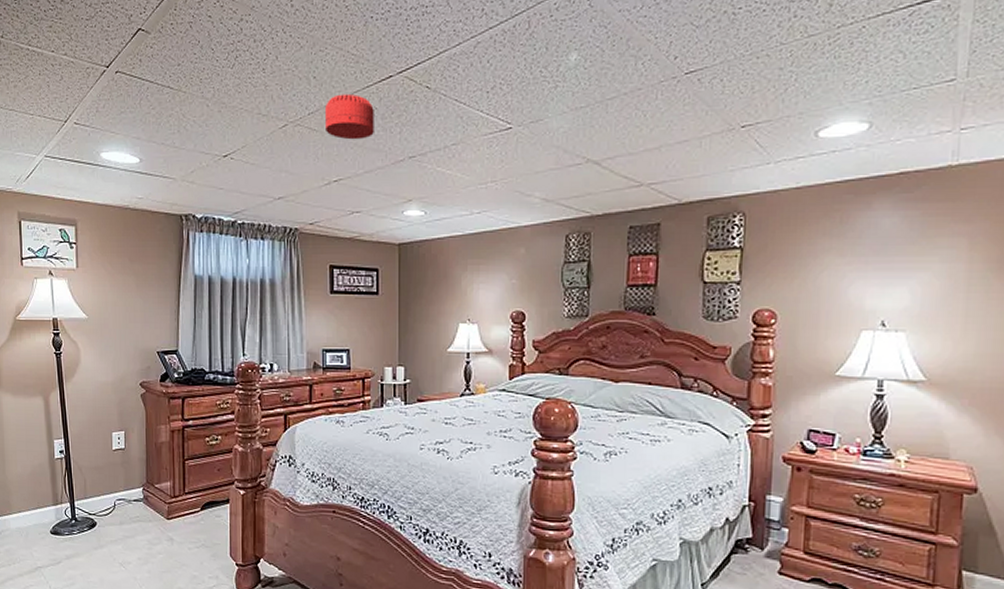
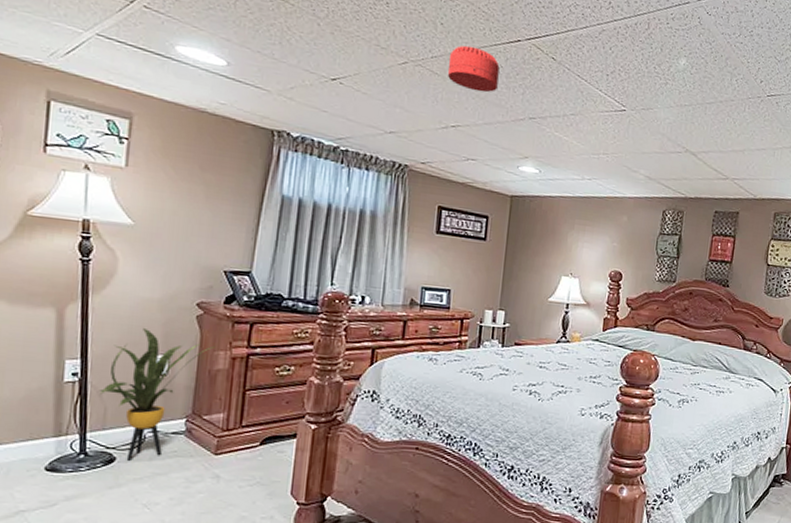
house plant: none [79,408,158,525] -> present [99,327,216,461]

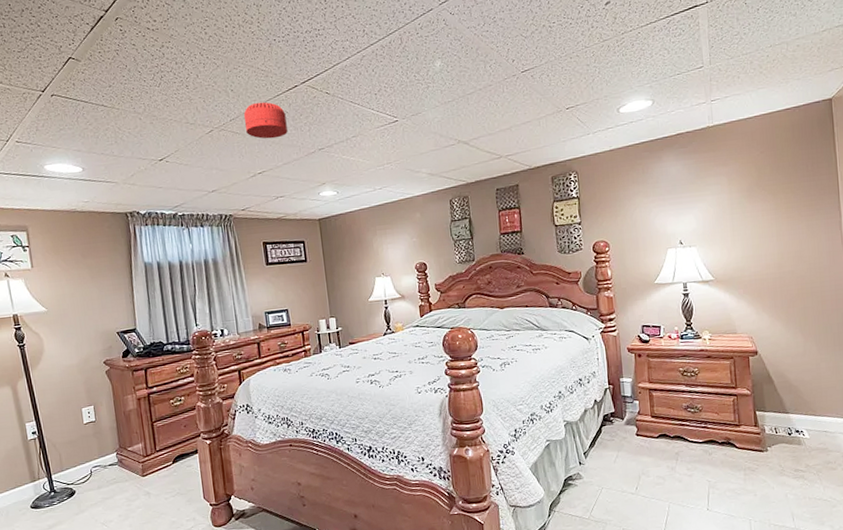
house plant: present [99,327,216,461] -> none [52,388,124,492]

